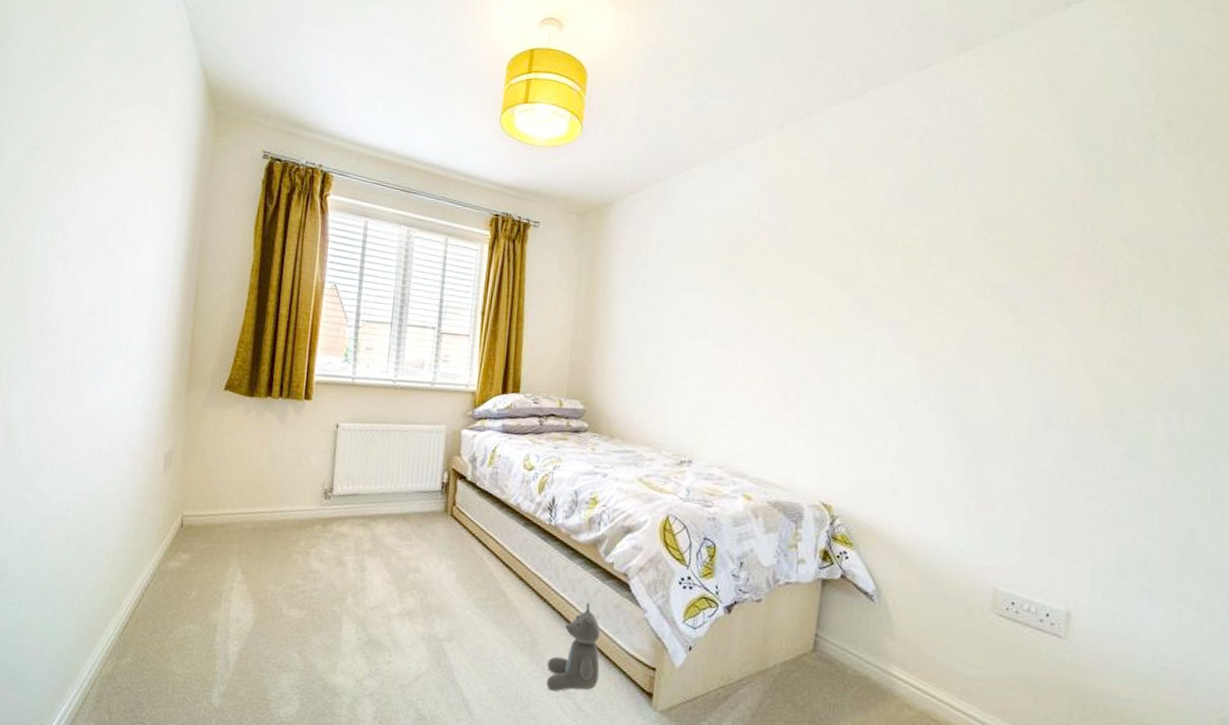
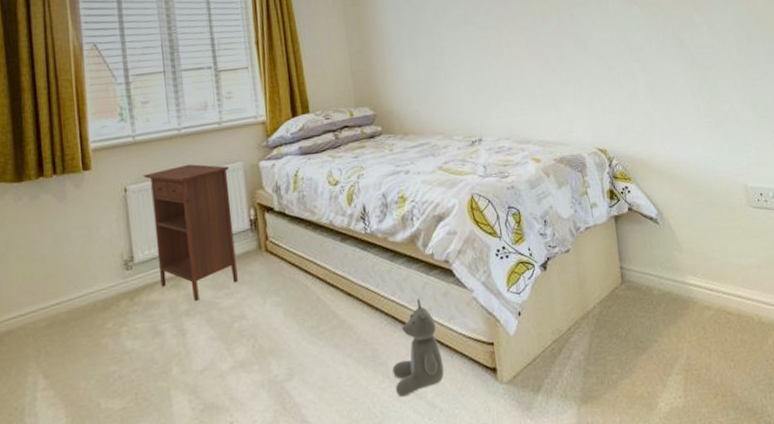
nightstand: none [352,415,432,544] -> present [142,164,238,301]

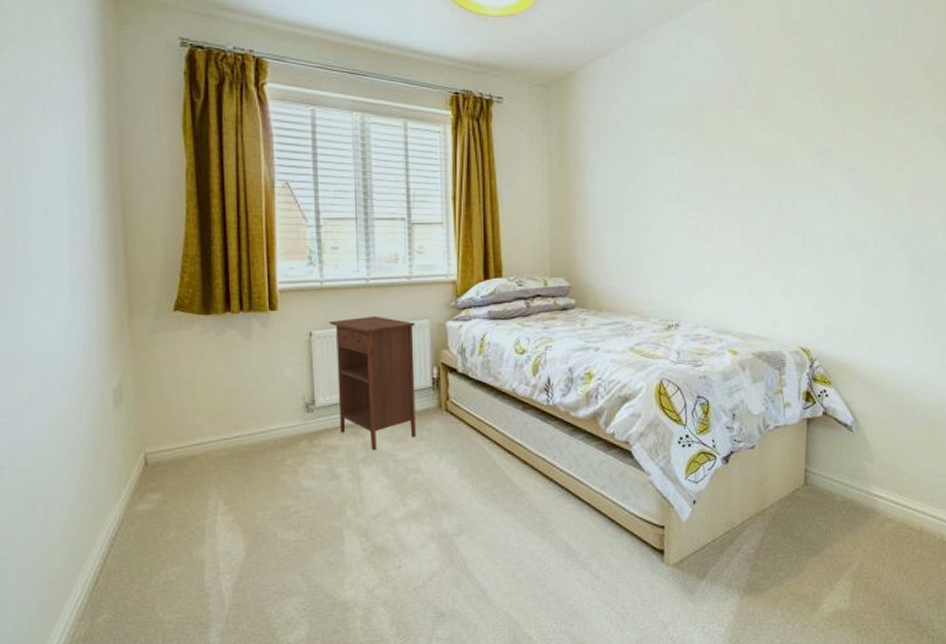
stuffed animal: present [392,299,444,397] -> none [561,475,612,565]

